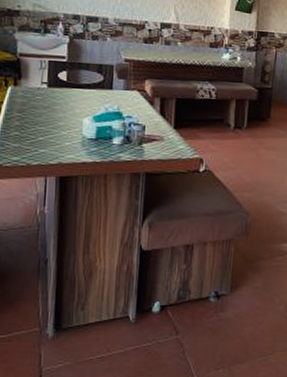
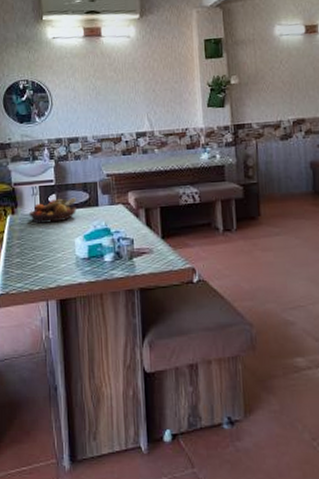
fruit bowl: none [33,76,90,100] -> present [28,197,77,224]

